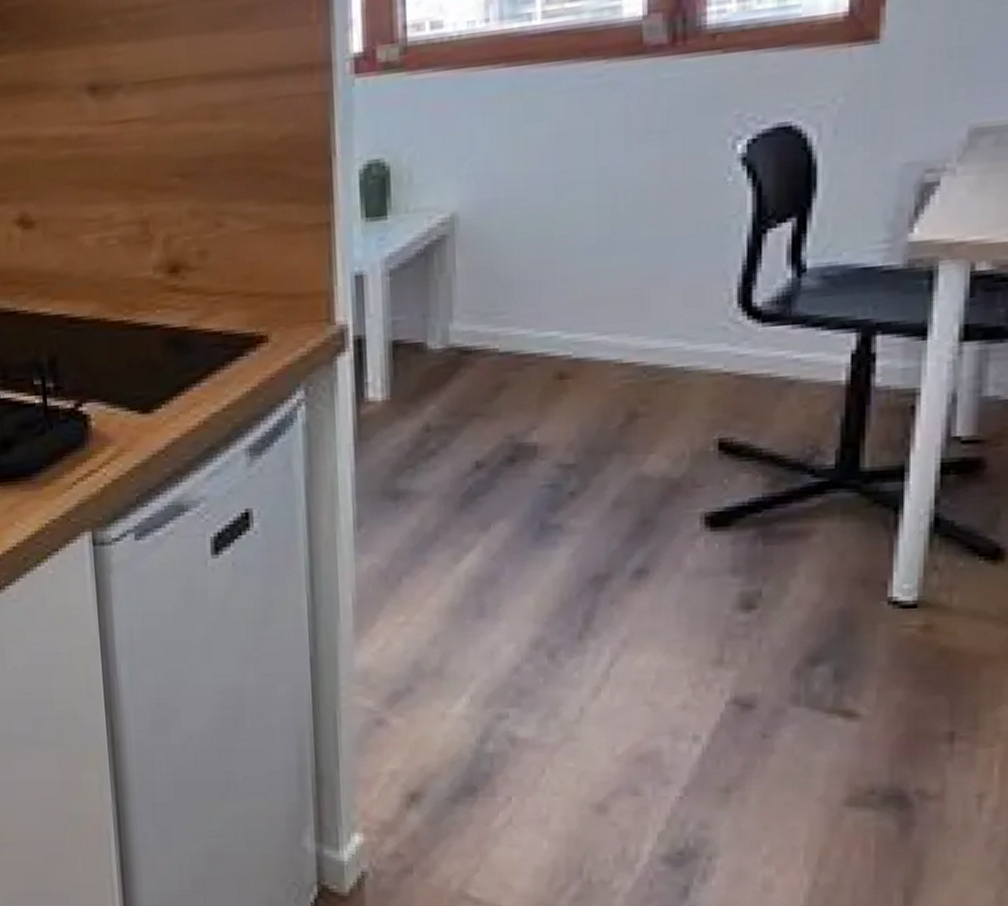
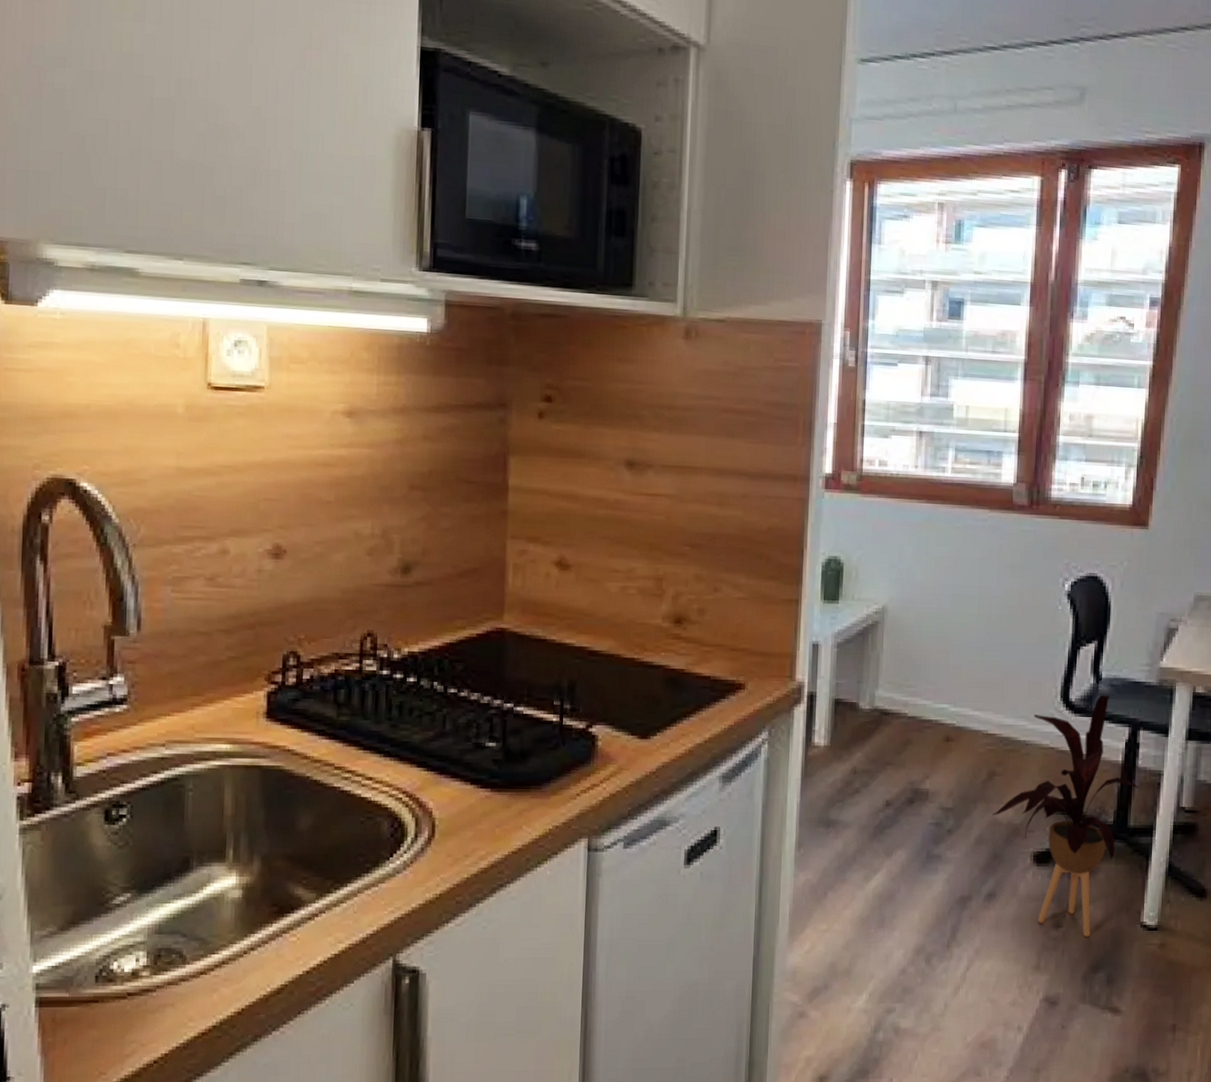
house plant: none [636,290,879,620] -> present [992,694,1140,937]

